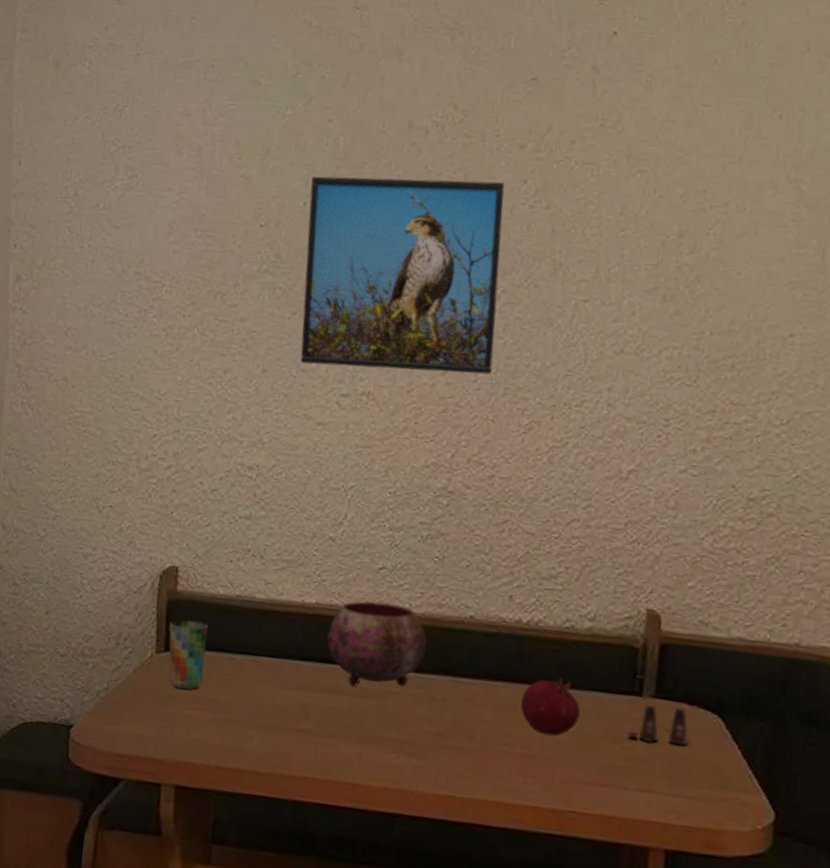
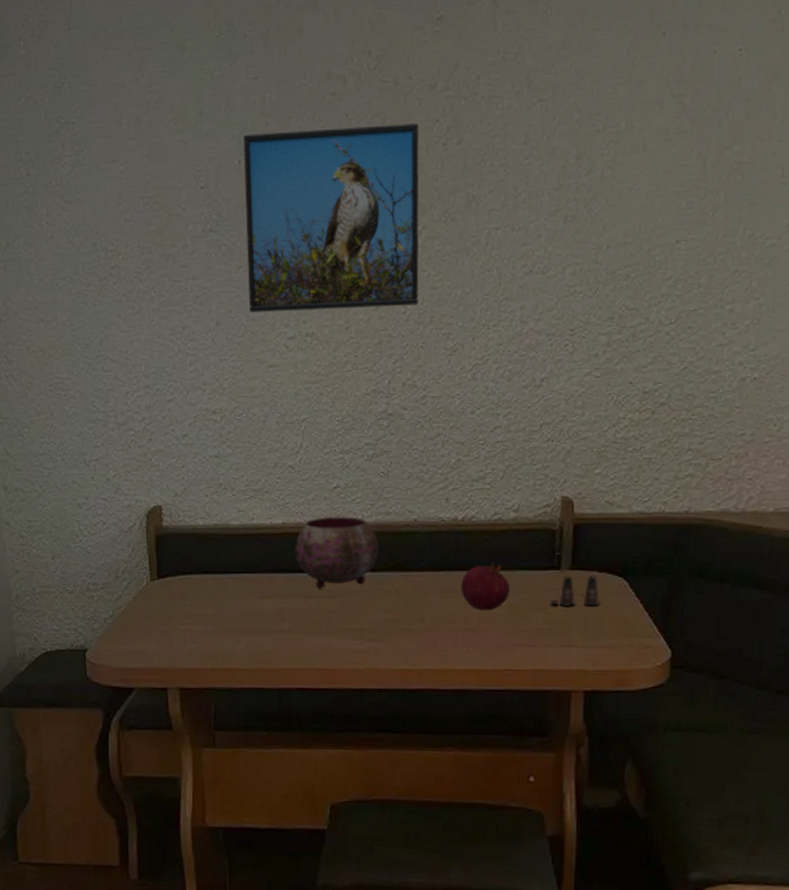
cup: present [168,619,208,690] -> none [160,549,192,609]

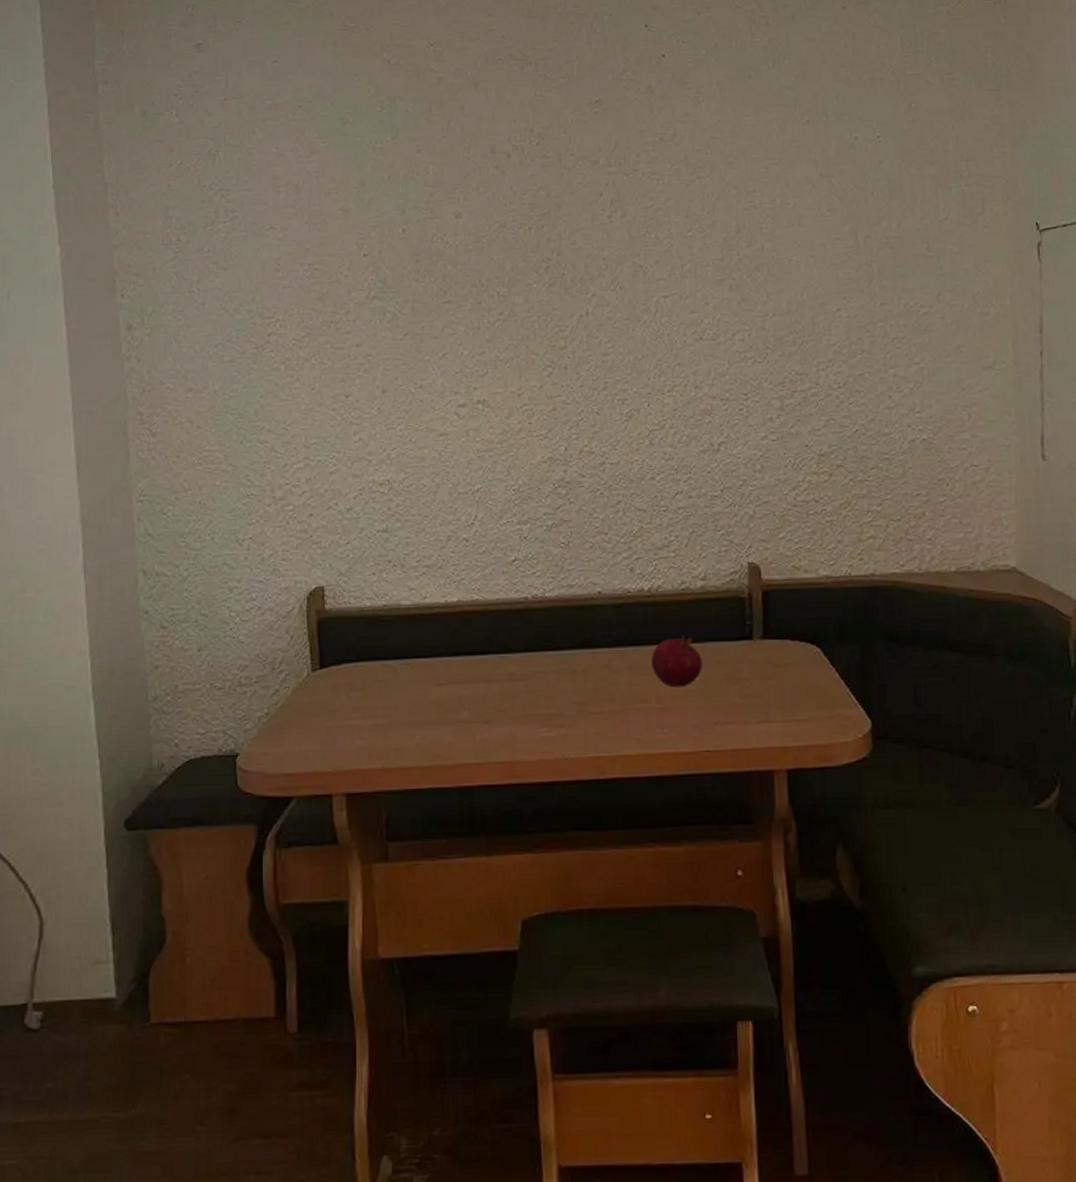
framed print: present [243,123,419,312] -> none [406,197,591,380]
bowl: present [295,516,379,589] -> none [473,591,563,672]
salt shaker: present [550,576,600,608] -> none [744,645,796,680]

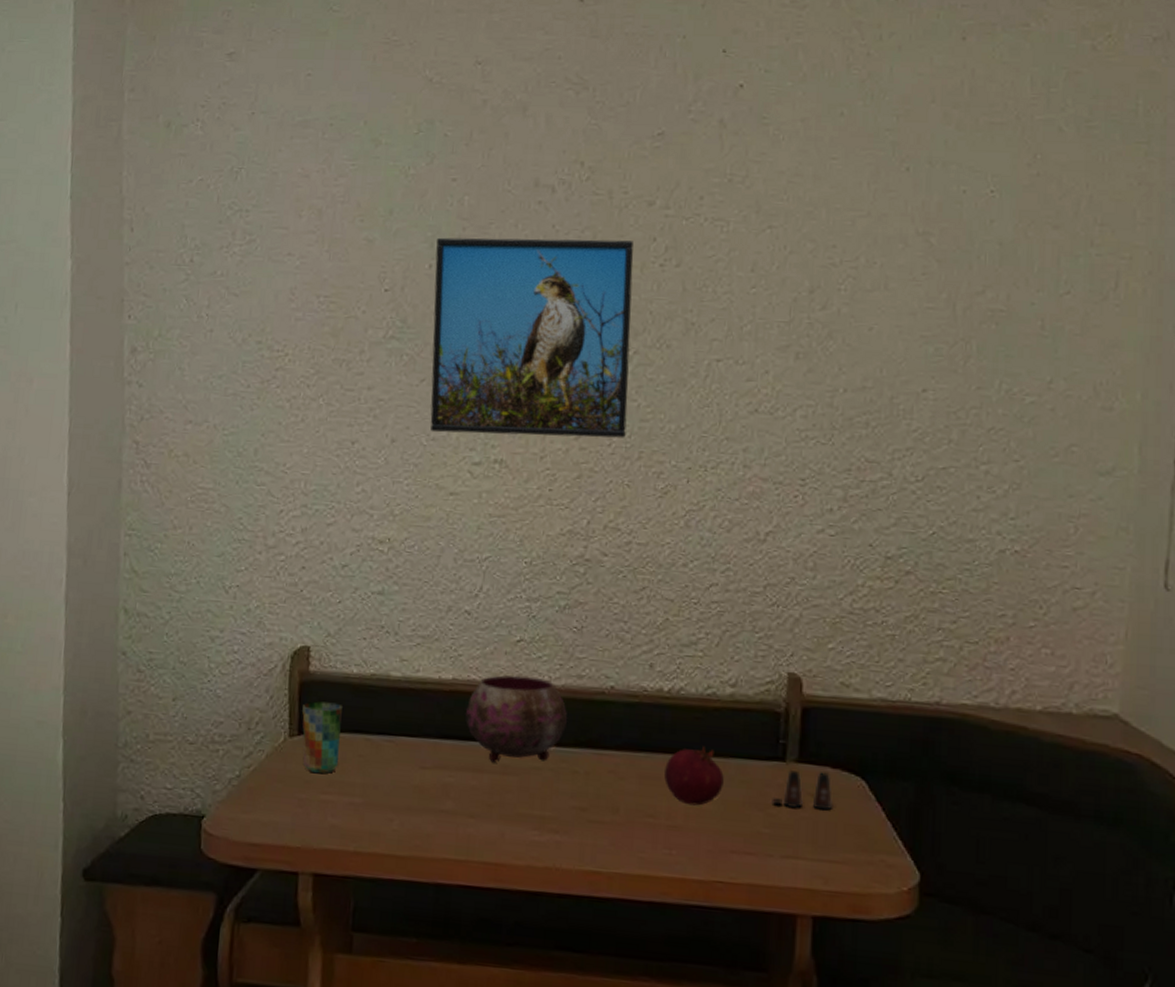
cup: none [322,634,359,702] -> present [302,701,342,774]
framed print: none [406,197,591,380] -> present [430,237,634,438]
bowl: none [473,591,563,672] -> present [466,675,567,763]
salt shaker: none [744,645,796,680] -> present [772,769,834,811]

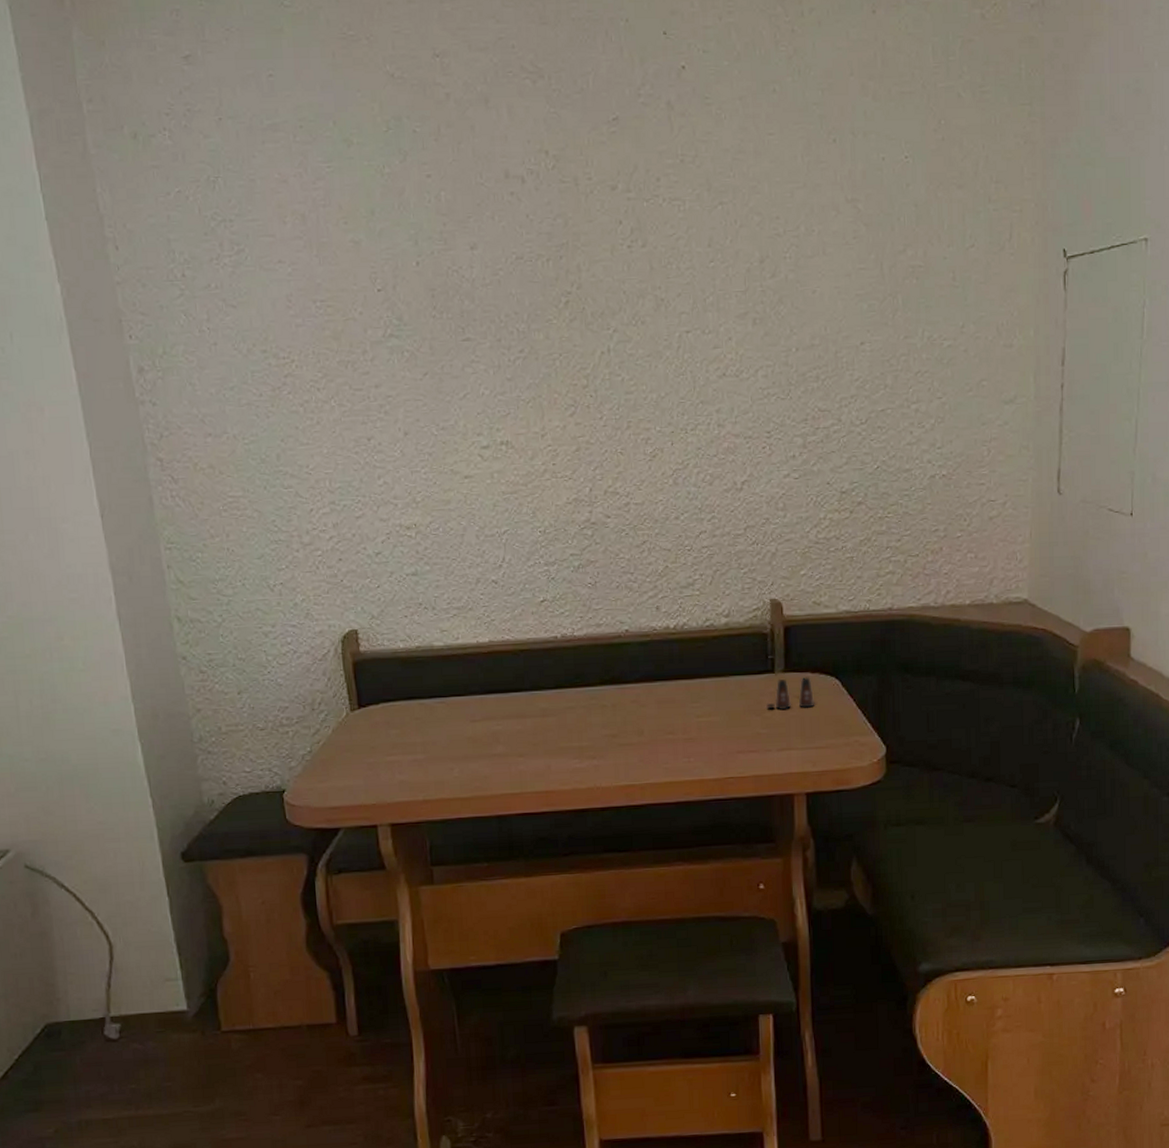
cup: present [302,701,342,774] -> none [359,675,398,740]
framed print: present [430,237,634,438] -> none [419,225,614,421]
bowl: present [466,675,567,763] -> none [504,630,592,708]
fruit: present [664,746,724,806] -> none [678,669,727,720]

